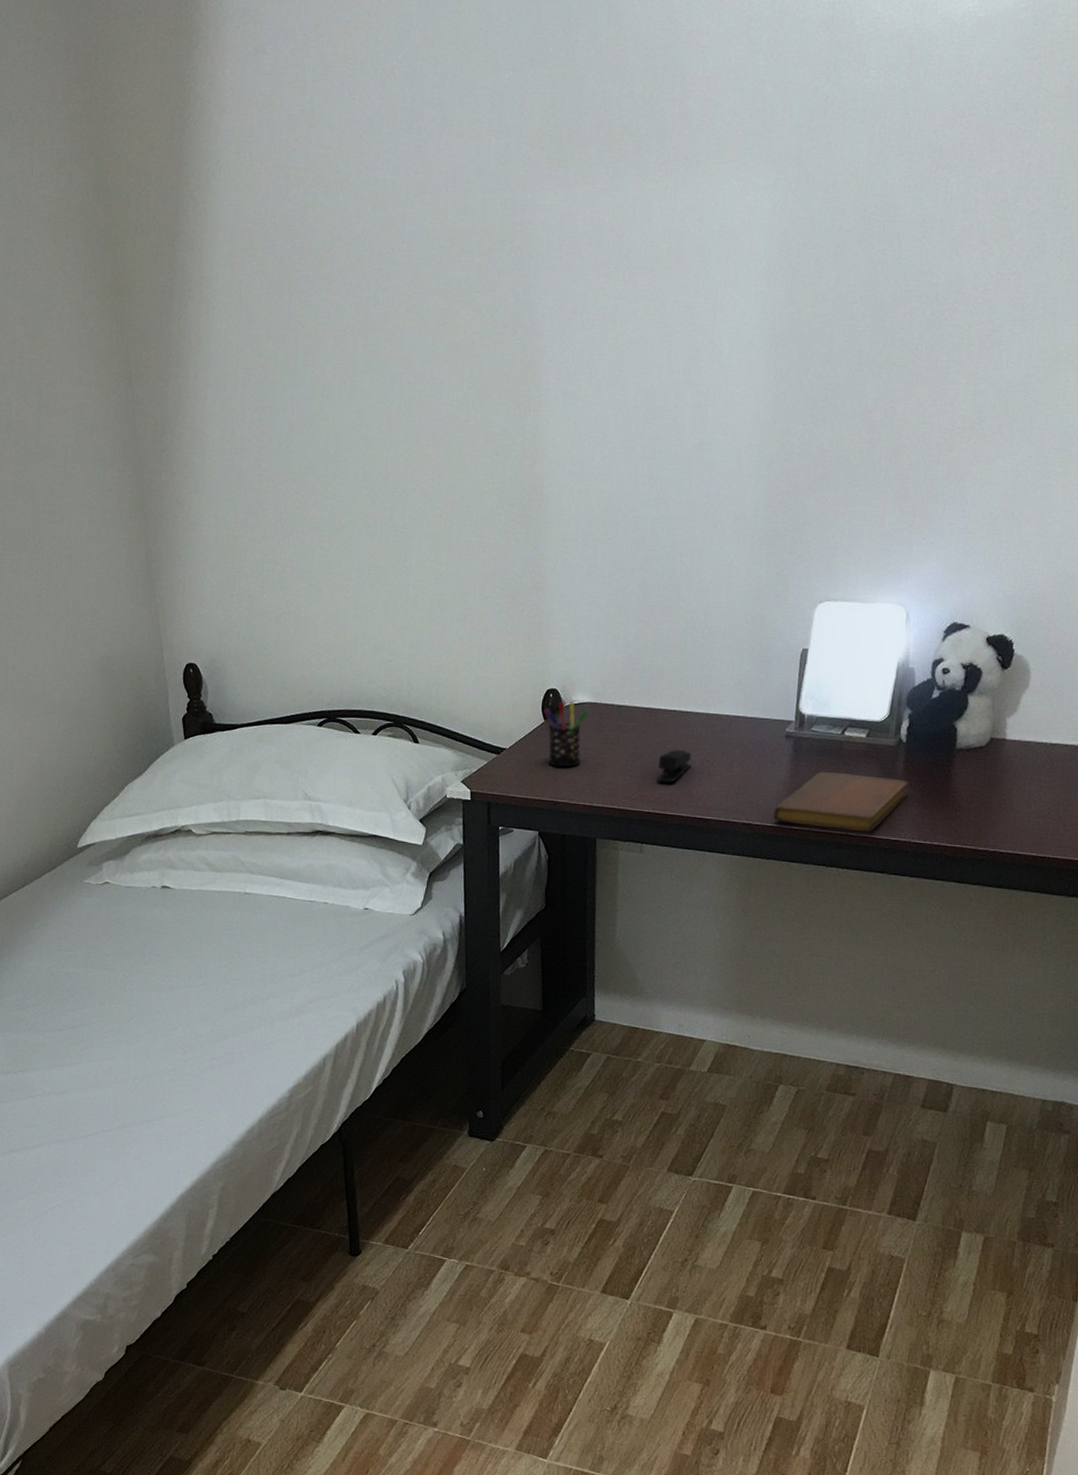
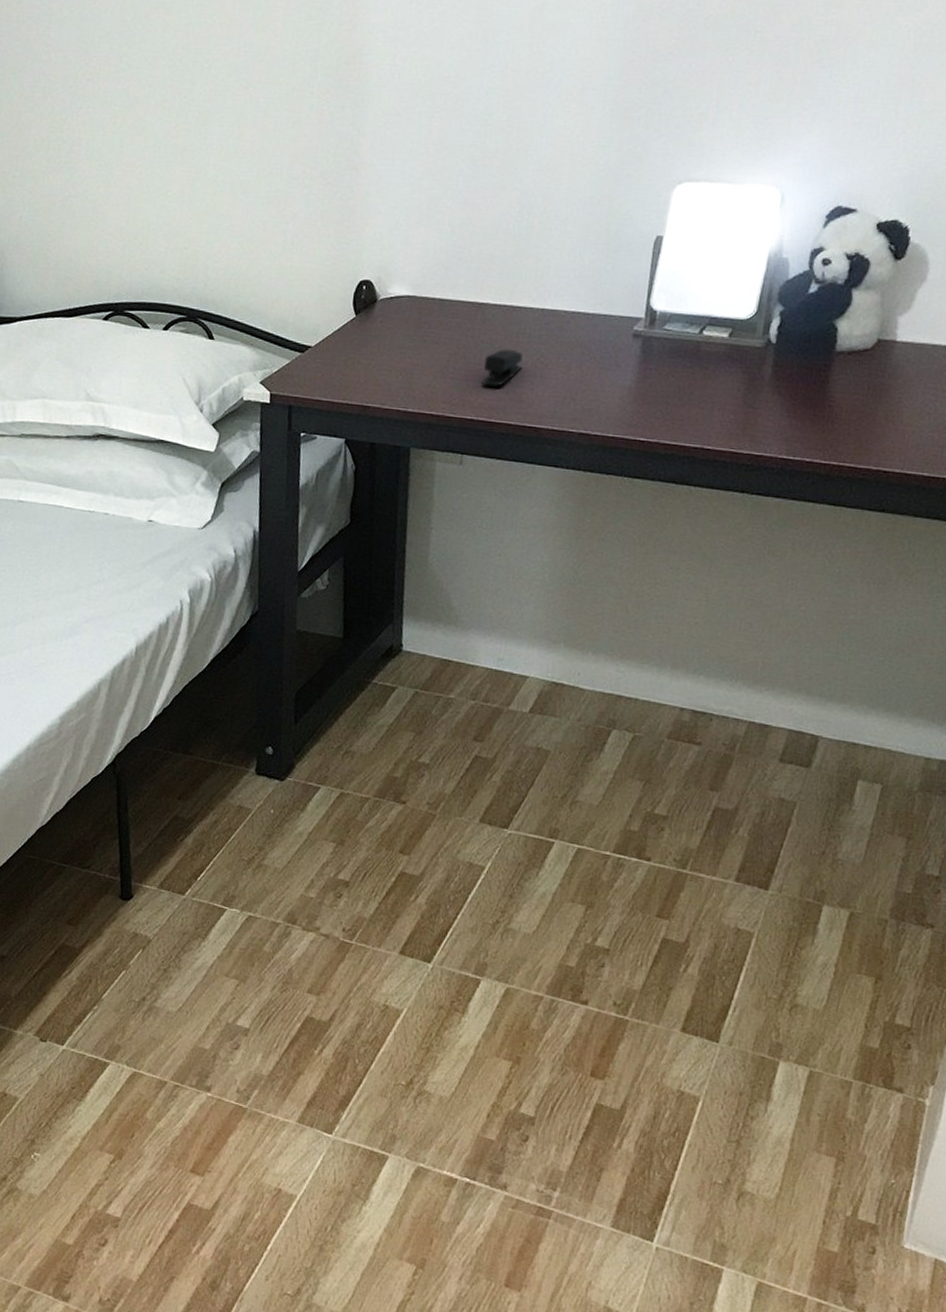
pen holder: present [544,701,589,768] -> none [355,294,406,368]
notebook: present [773,772,909,833] -> none [615,376,777,446]

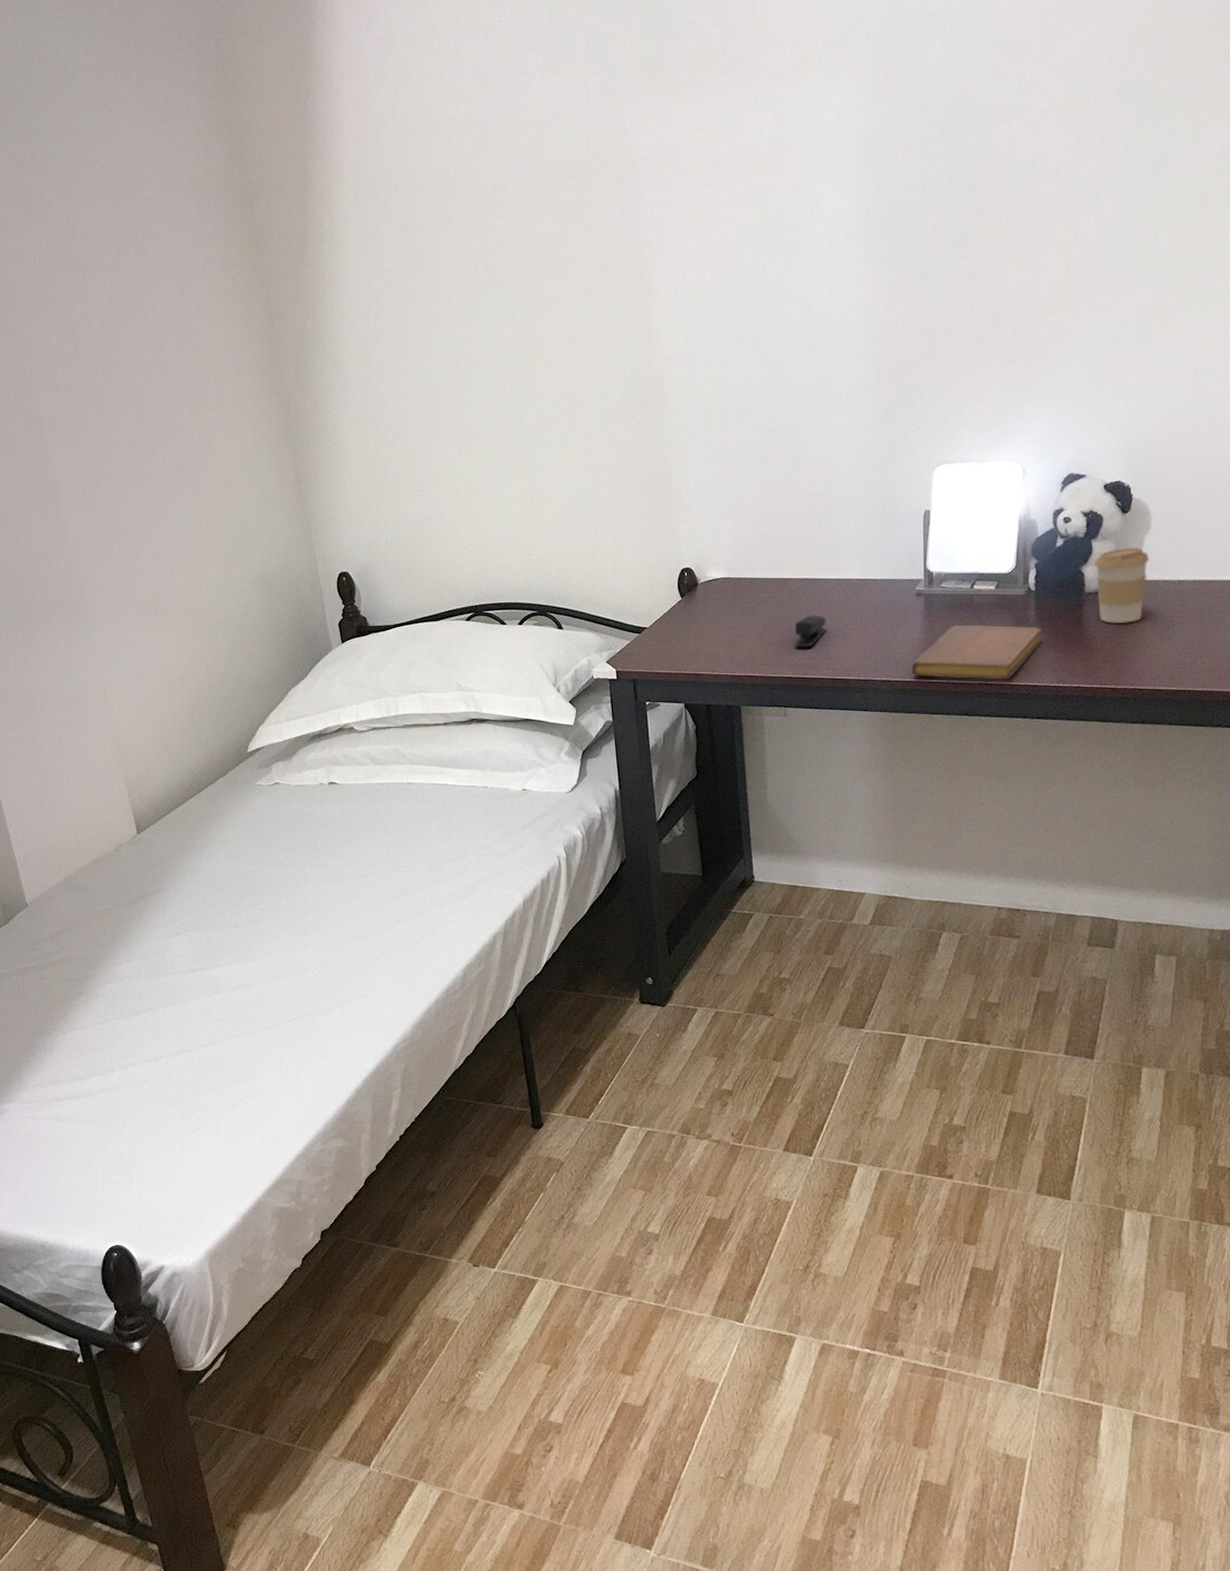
notebook: none [615,376,777,446] -> present [911,624,1043,680]
coffee cup: none [848,301,920,392] -> present [1094,547,1150,623]

